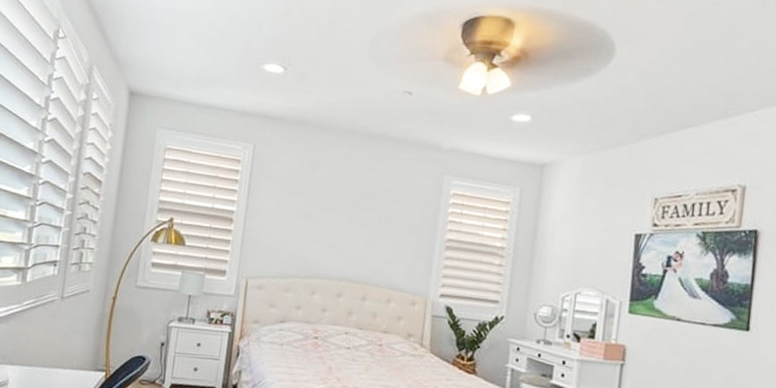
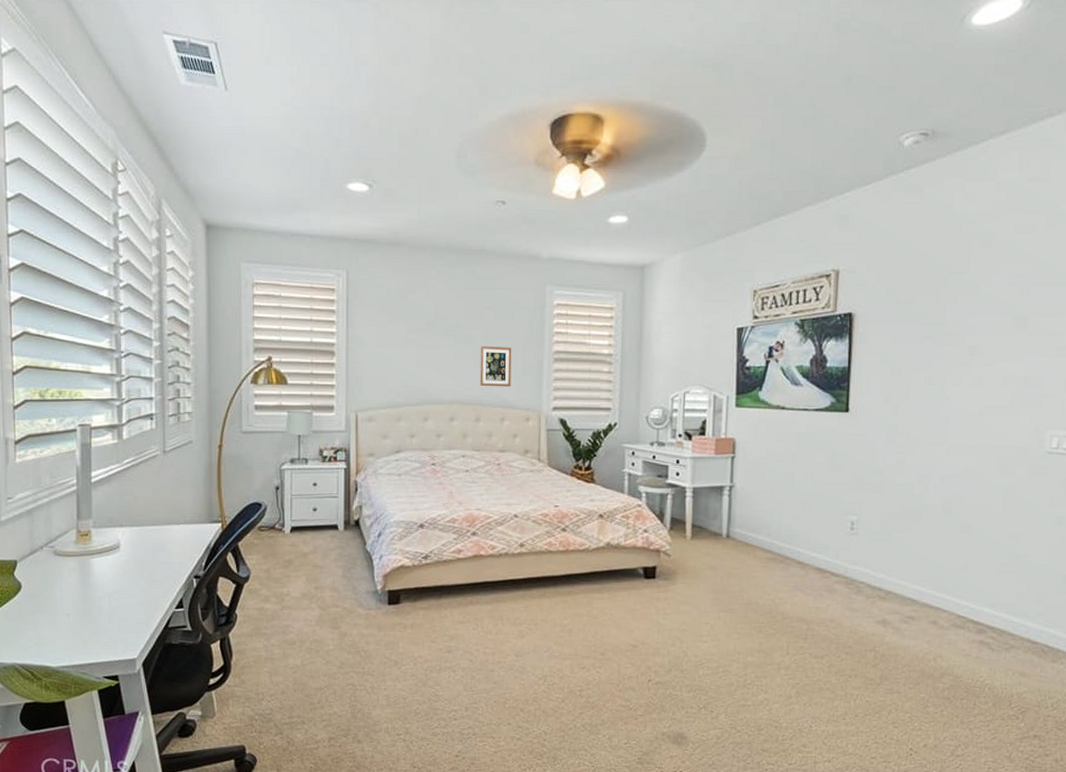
picture frame: none [369,226,405,270] -> present [480,345,512,387]

